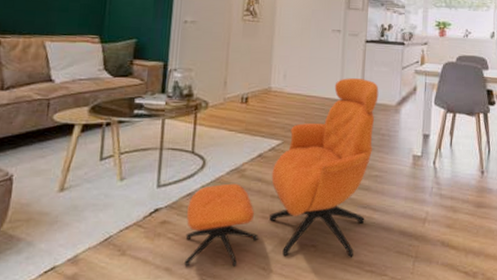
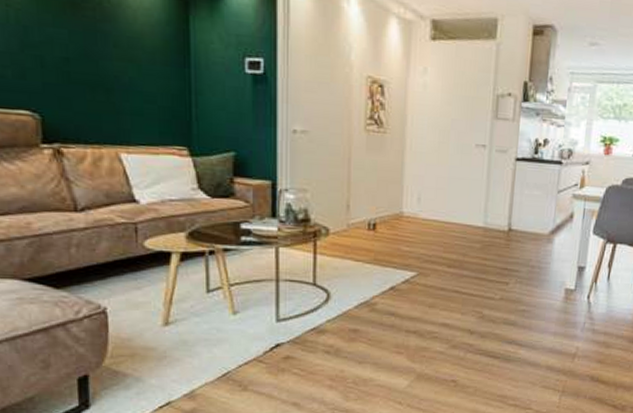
armchair: present [184,78,379,267] -> none [311,202,530,401]

